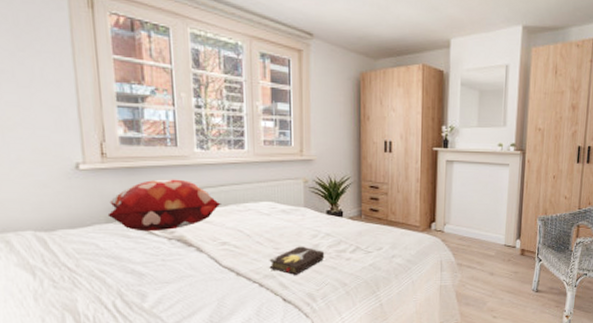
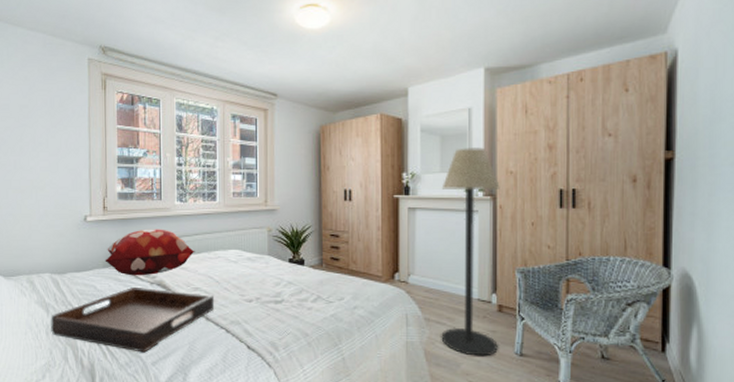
serving tray: none [39,244,246,313] -> present [51,287,215,353]
hardback book: present [269,246,325,275] -> none [235,294,287,322]
floor lamp: none [471,104,529,295] -> present [441,147,500,357]

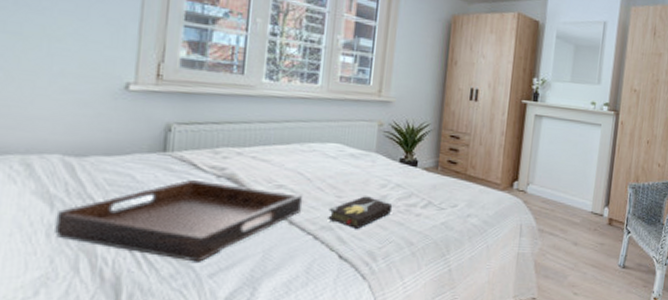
decorative pillow: present [105,229,195,276] -> none [152,108,283,167]
hardback book: none [235,294,287,322] -> present [328,196,393,229]
floor lamp: present [441,147,500,357] -> none [552,60,624,269]

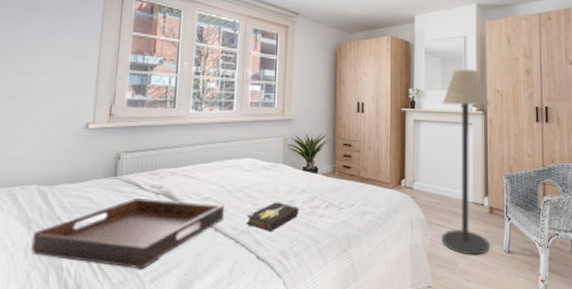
floor lamp: none [552,60,624,269] -> present [441,69,490,255]

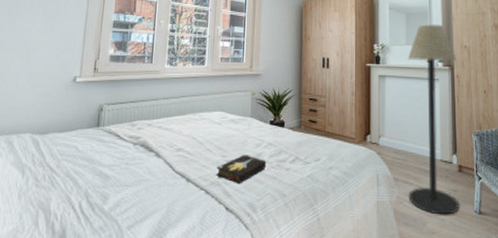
serving tray: present [31,199,225,269] -> none [24,148,197,216]

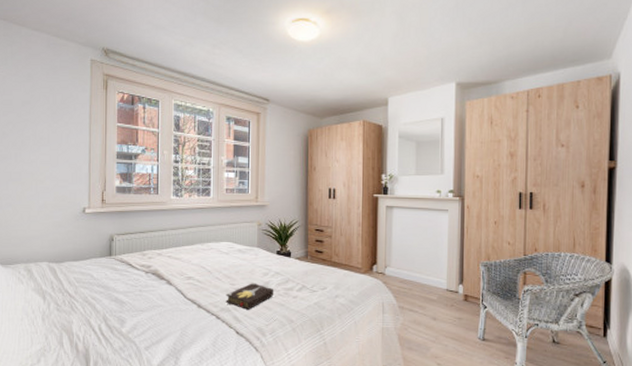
floor lamp: present [407,24,459,215] -> none [413,153,468,341]

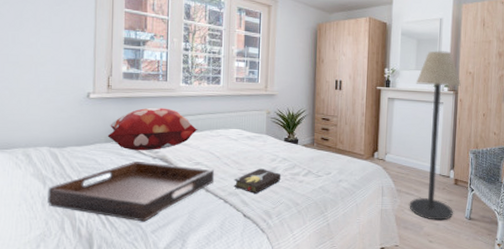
serving tray: none [47,276,207,338] -> present [47,162,215,222]
decorative pillow: none [102,221,189,266] -> present [107,107,198,151]
floor lamp: none [413,153,468,341] -> present [409,51,461,221]

